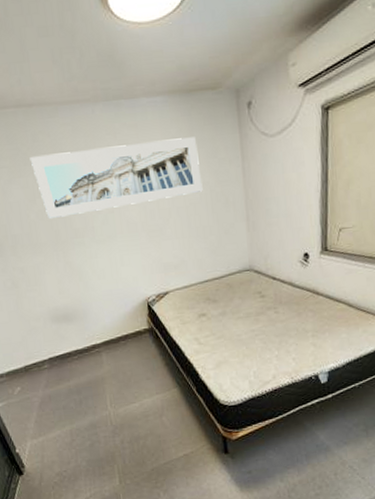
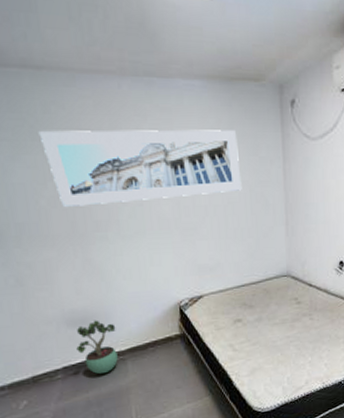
potted plant: none [59,316,94,365] -> present [76,320,118,374]

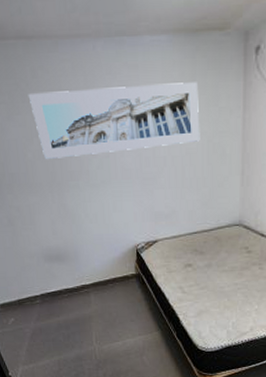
potted plant: present [76,320,118,374] -> none [51,257,83,302]

